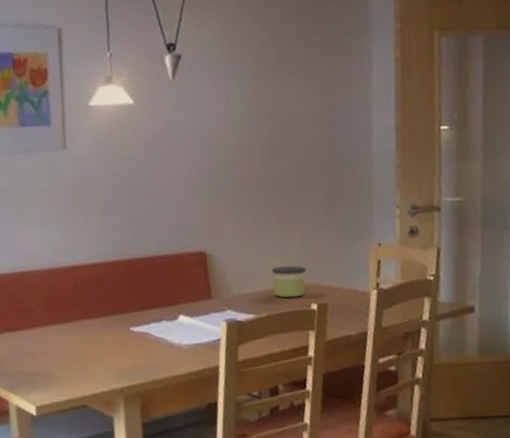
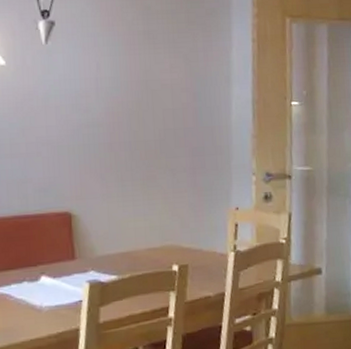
candle: present [272,265,306,298] -> none [135,227,169,260]

